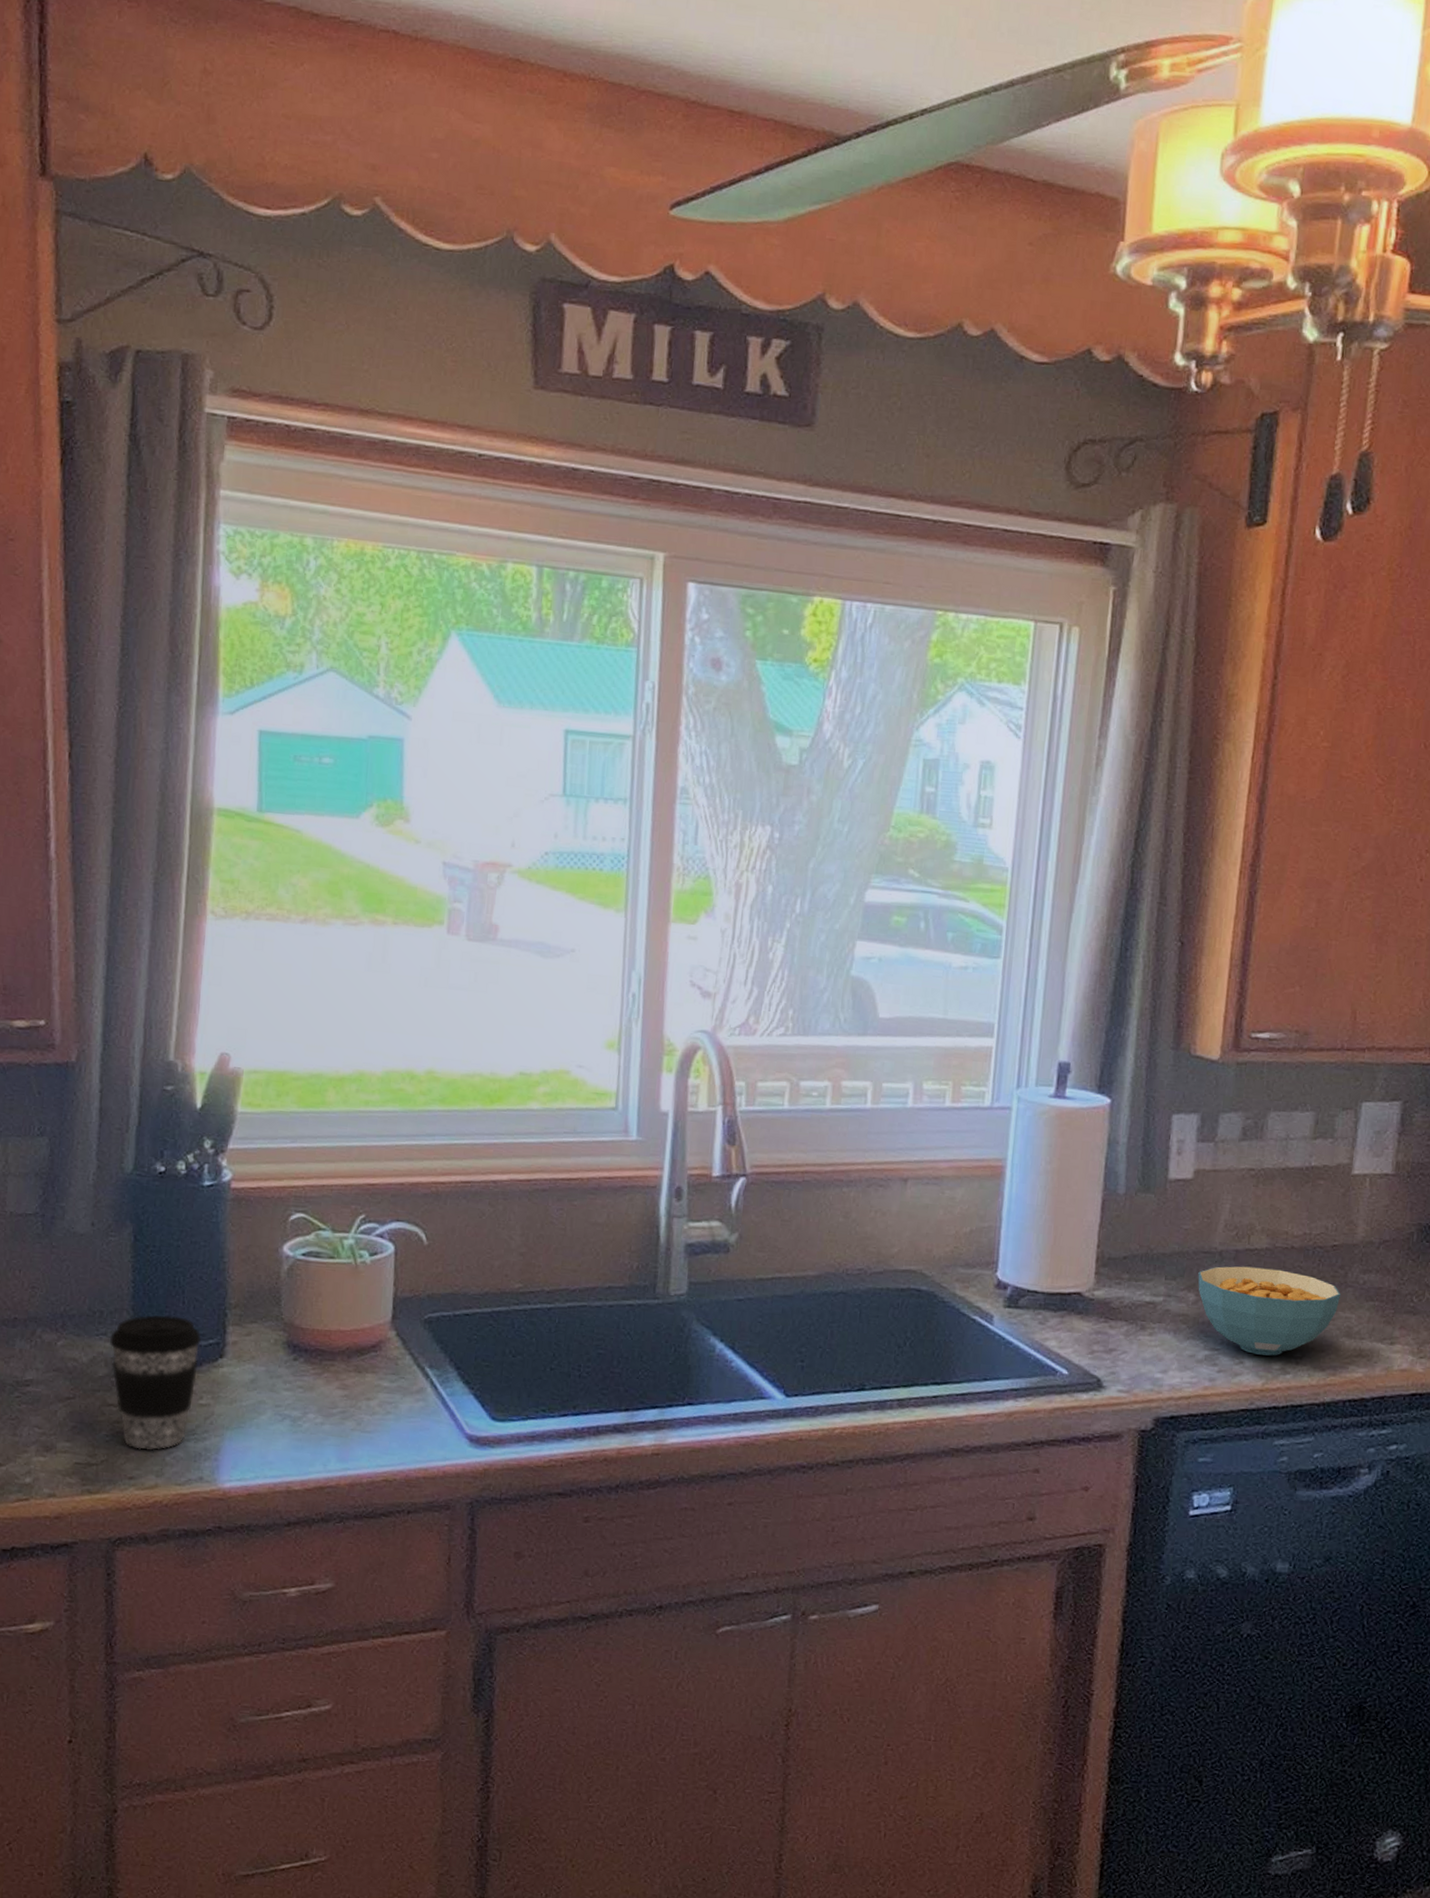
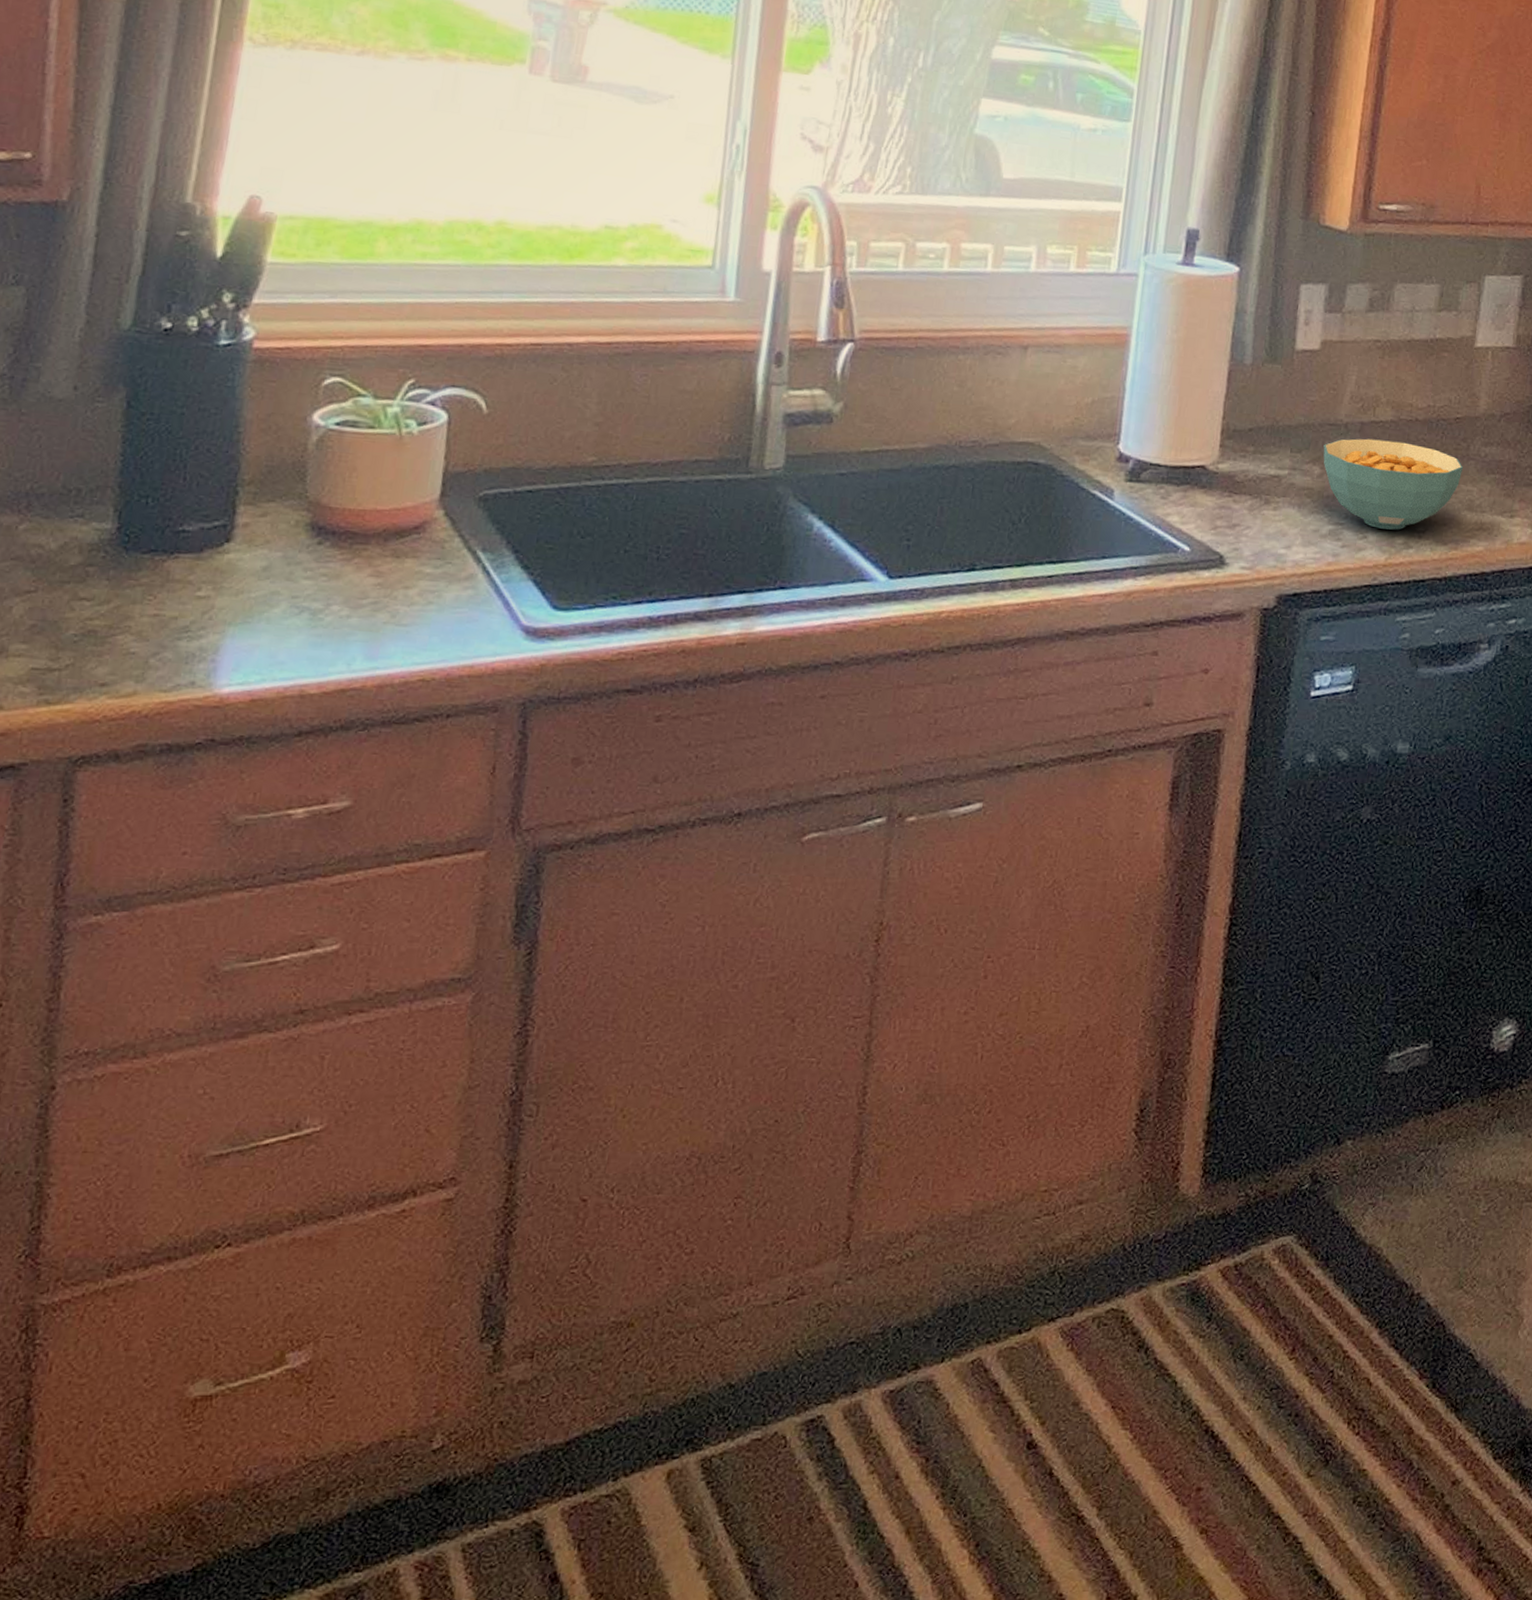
coffee cup: present [109,1315,201,1450] -> none [87,493,205,651]

